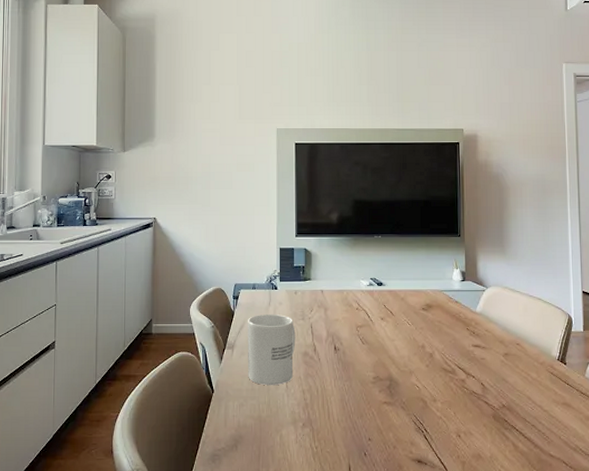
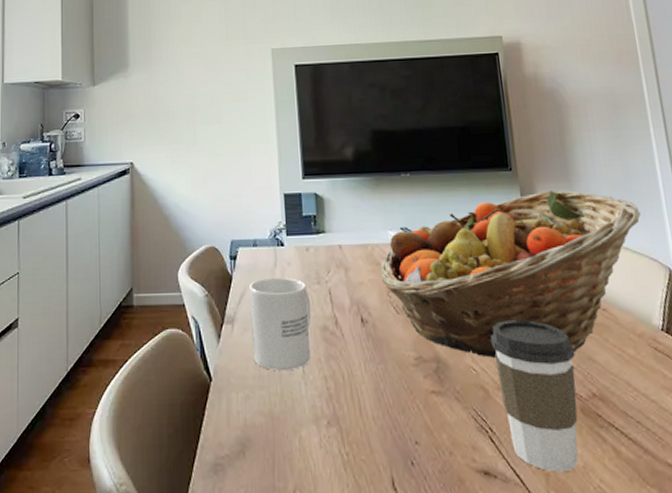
fruit basket: none [352,252,553,378] -> present [380,189,641,358]
coffee cup: none [432,351,493,461] -> present [491,320,579,472]

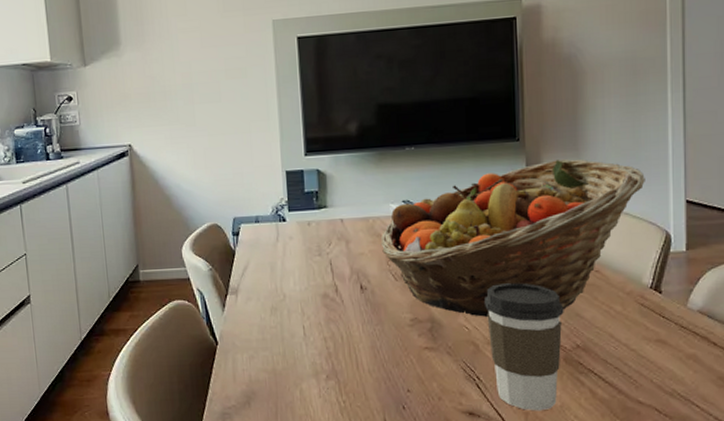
mug: present [248,277,312,371] -> none [251,250,313,334]

